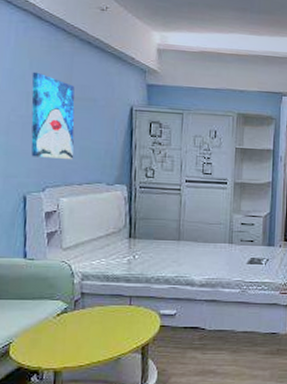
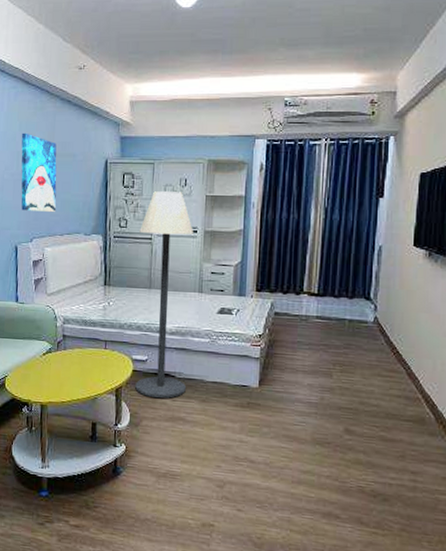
floor lamp: none [163,142,223,353] -> present [135,191,193,399]

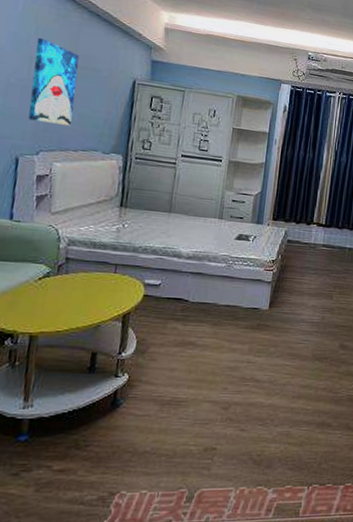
floor lamp: present [135,191,193,399] -> none [145,118,218,324]

